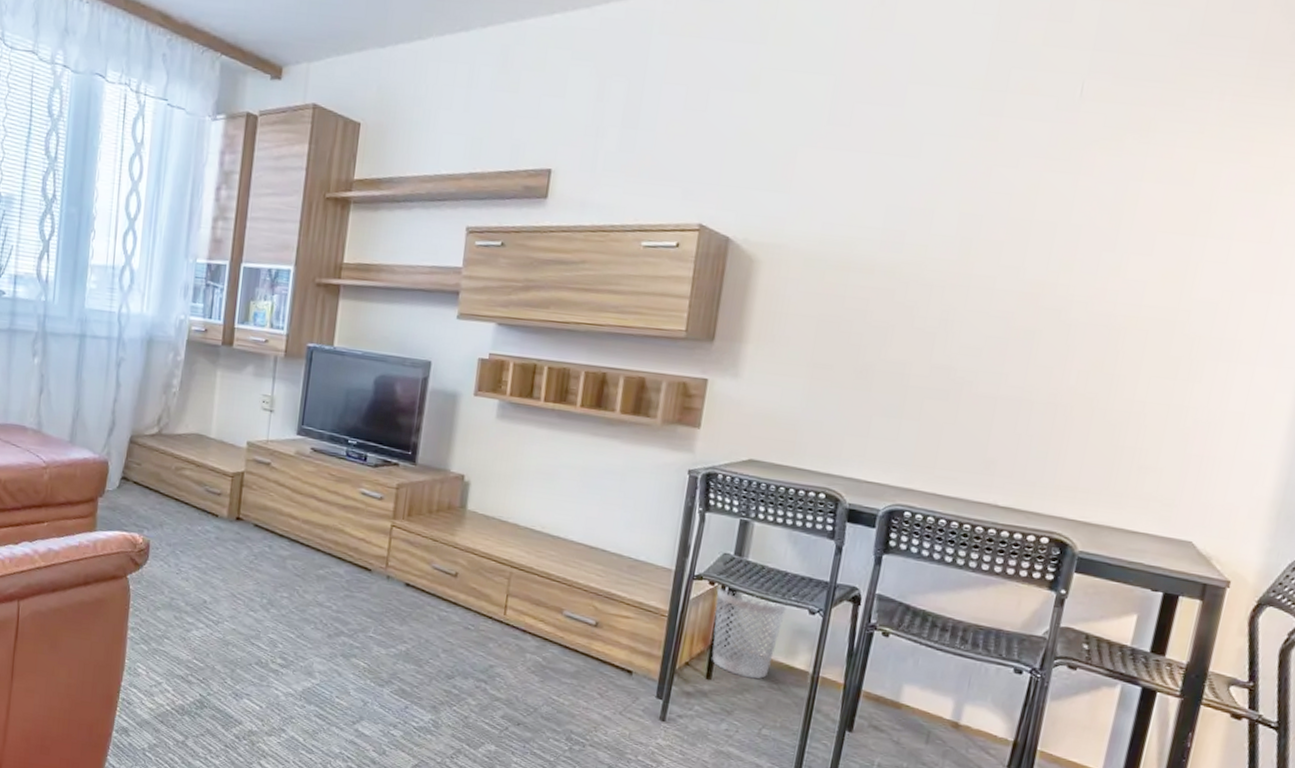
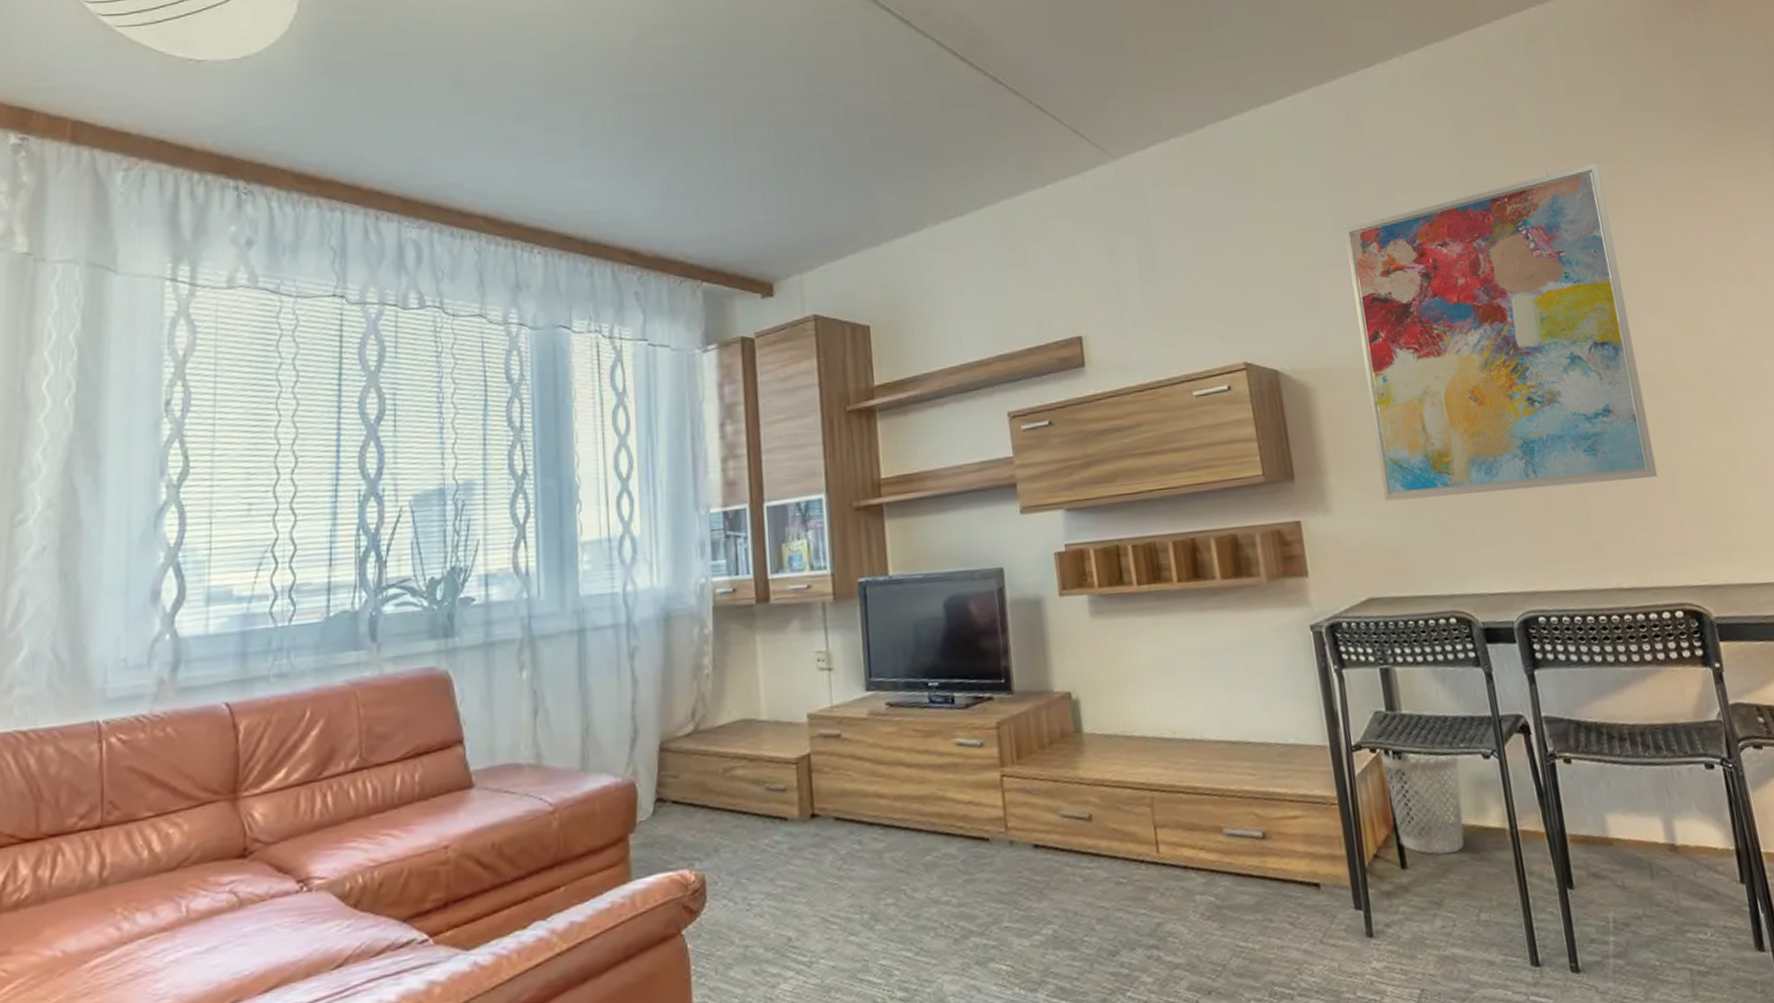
wall art: none [794,85,1145,415] -> present [1344,163,1658,502]

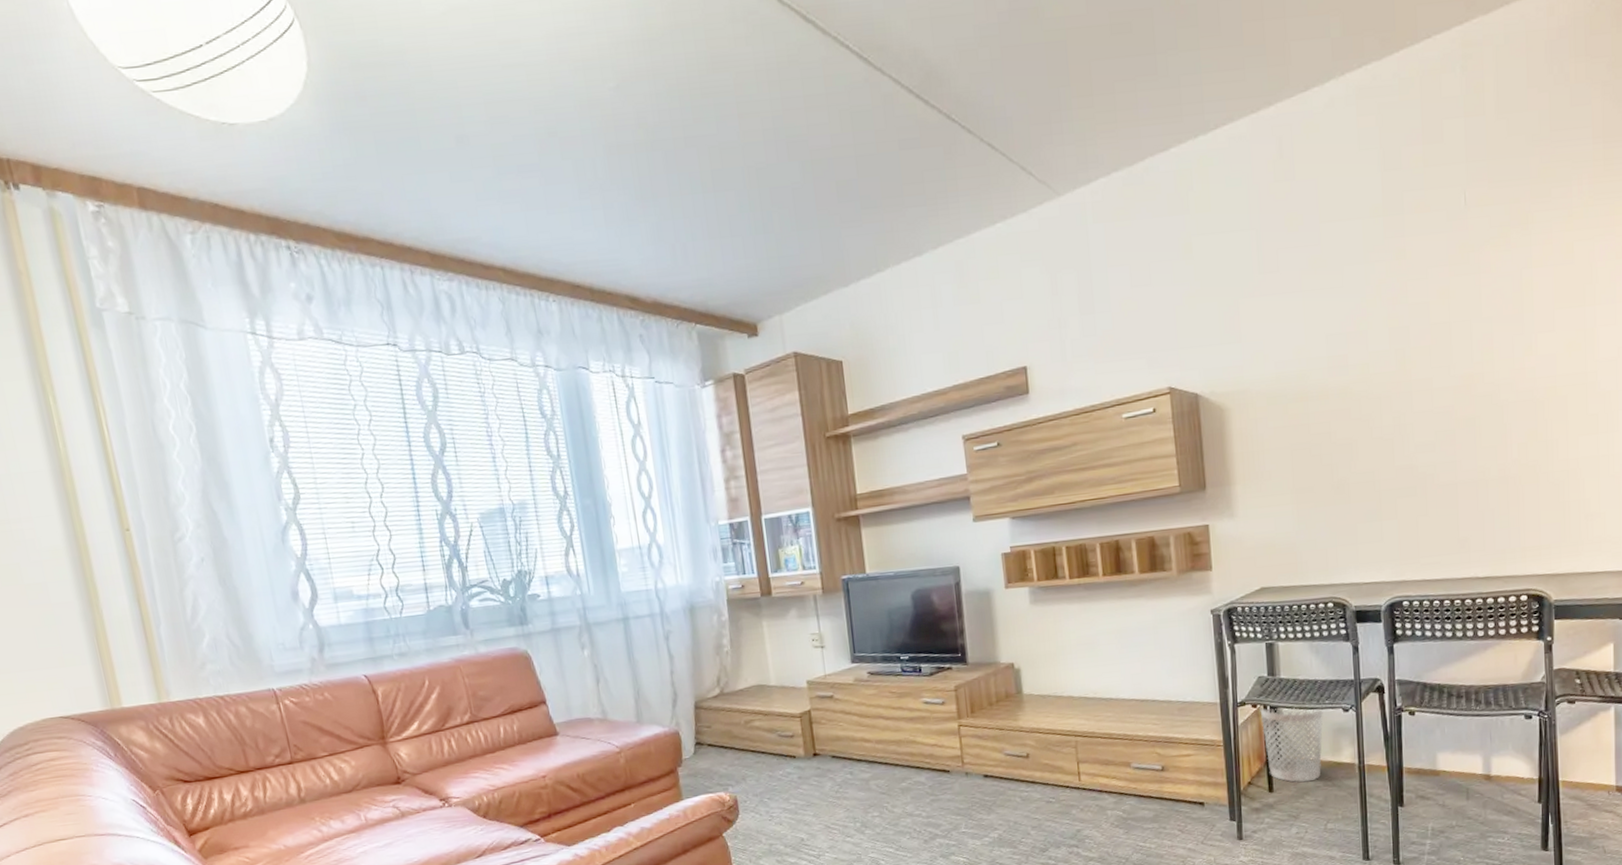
wall art: present [1344,163,1658,502] -> none [1268,185,1525,507]

